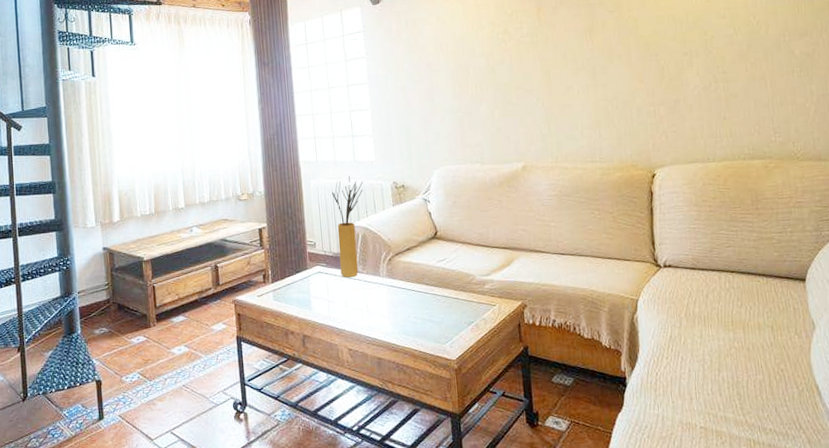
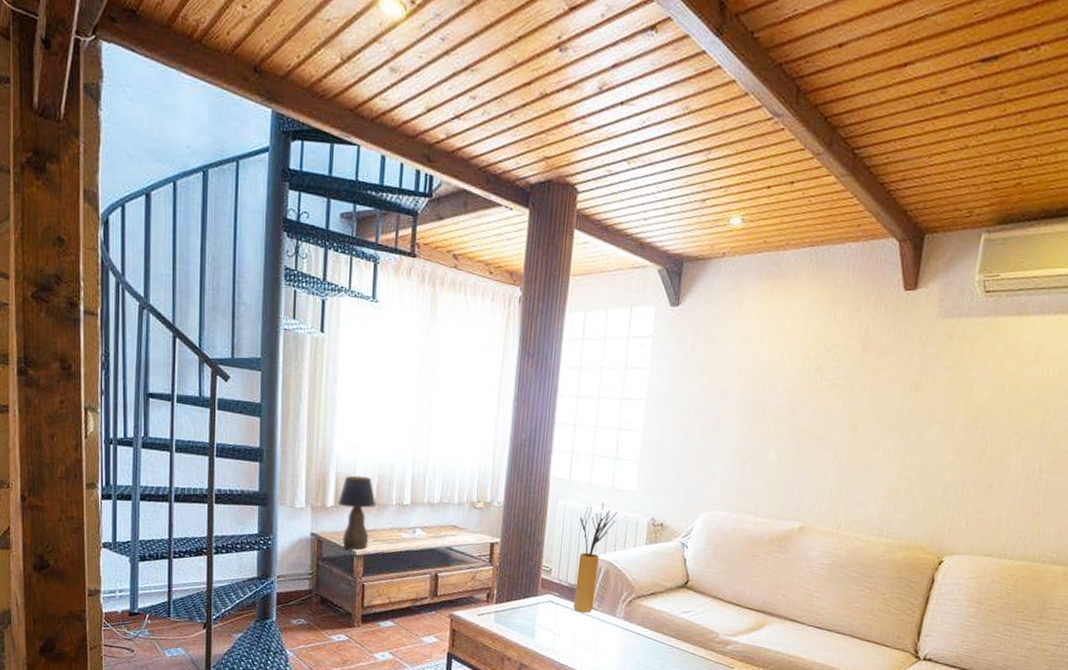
table lamp: none [122,190,157,257] -> present [337,475,377,550]

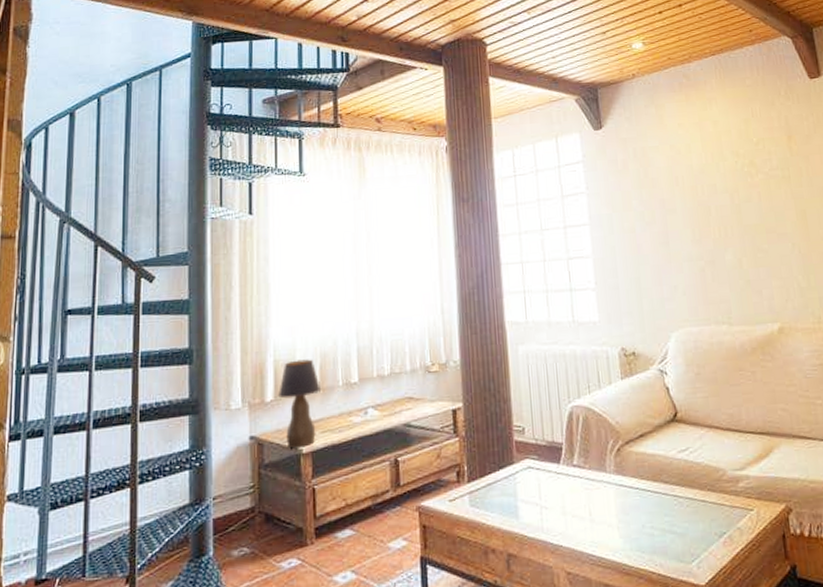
vase: present [573,502,618,613] -> none [545,340,585,475]

